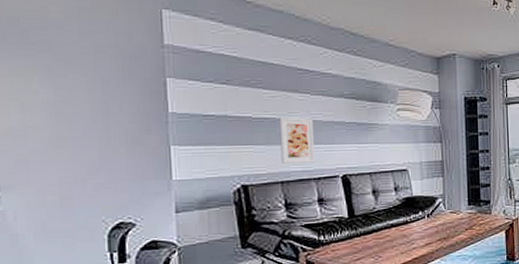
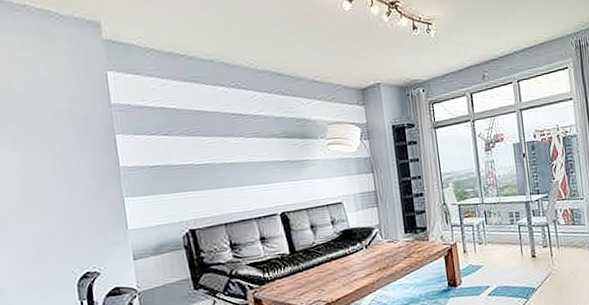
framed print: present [279,116,314,164] -> none [218,160,254,206]

